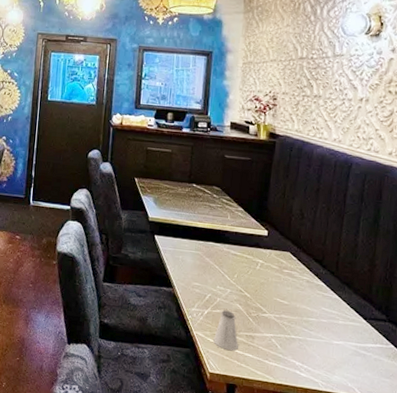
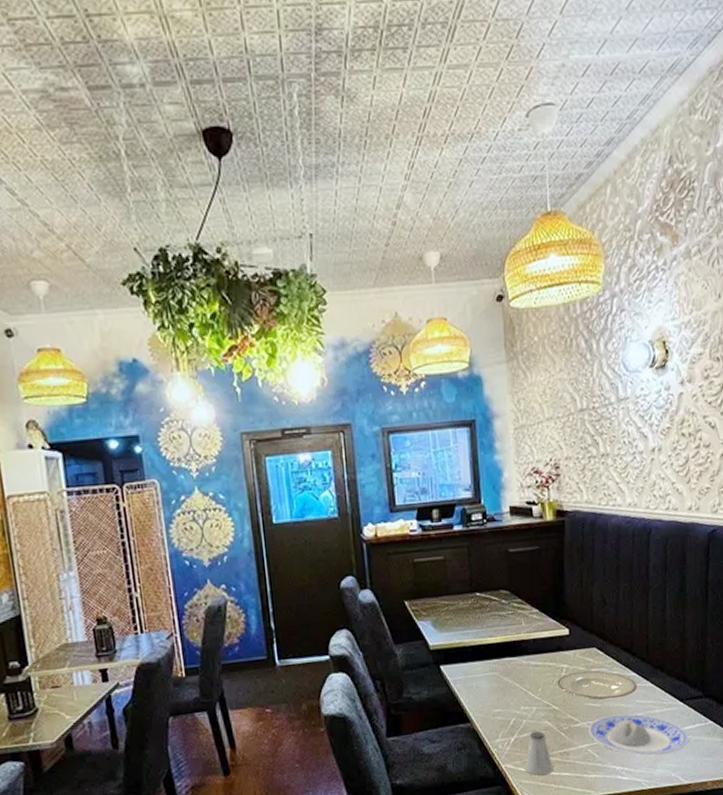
plate: none [251,268,325,302] -> present [557,670,638,700]
plate: none [274,314,370,364] -> present [589,714,690,756]

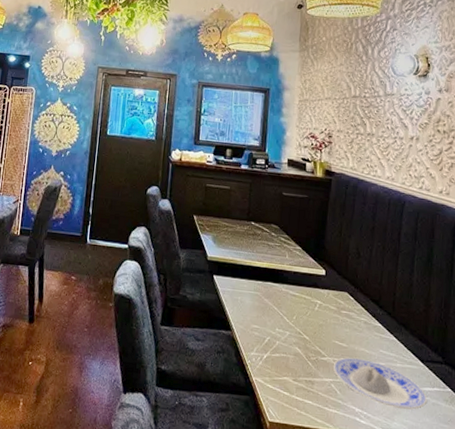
saltshaker: present [525,730,553,776] -> none [273,353,298,398]
plate: present [557,670,638,700] -> none [310,309,382,344]

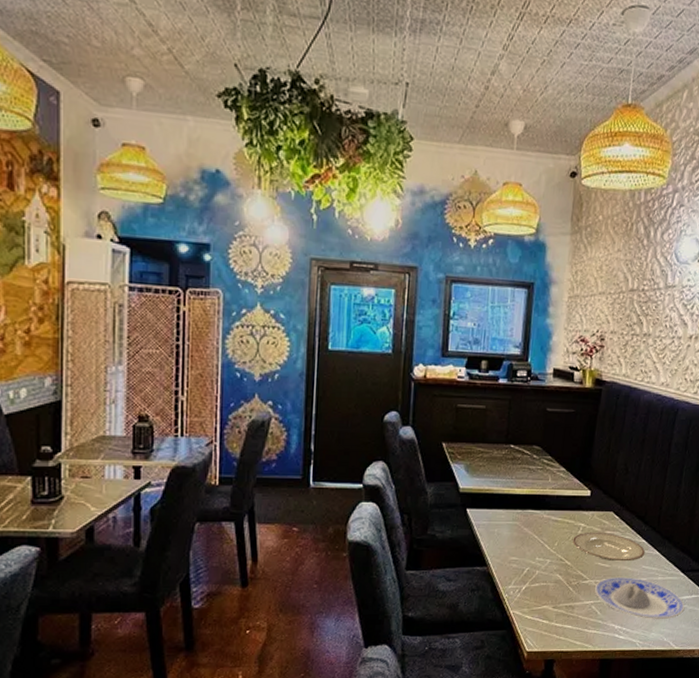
plate: none [310,309,382,344] -> present [572,532,646,562]

